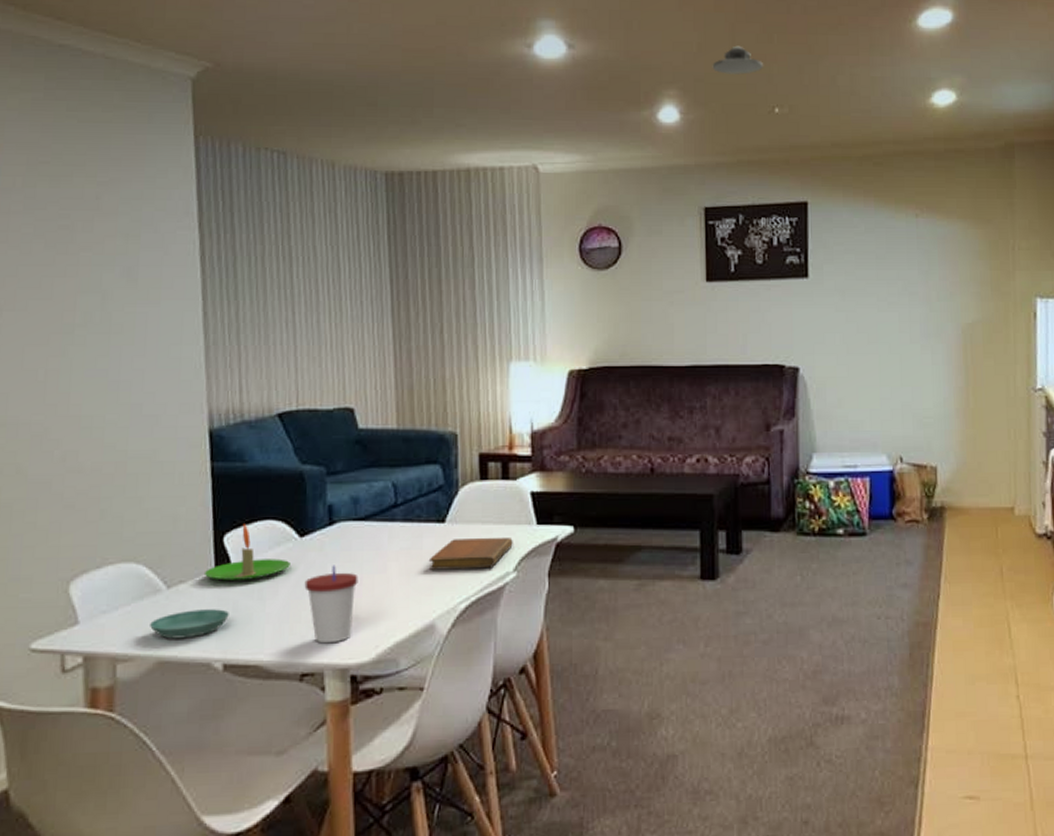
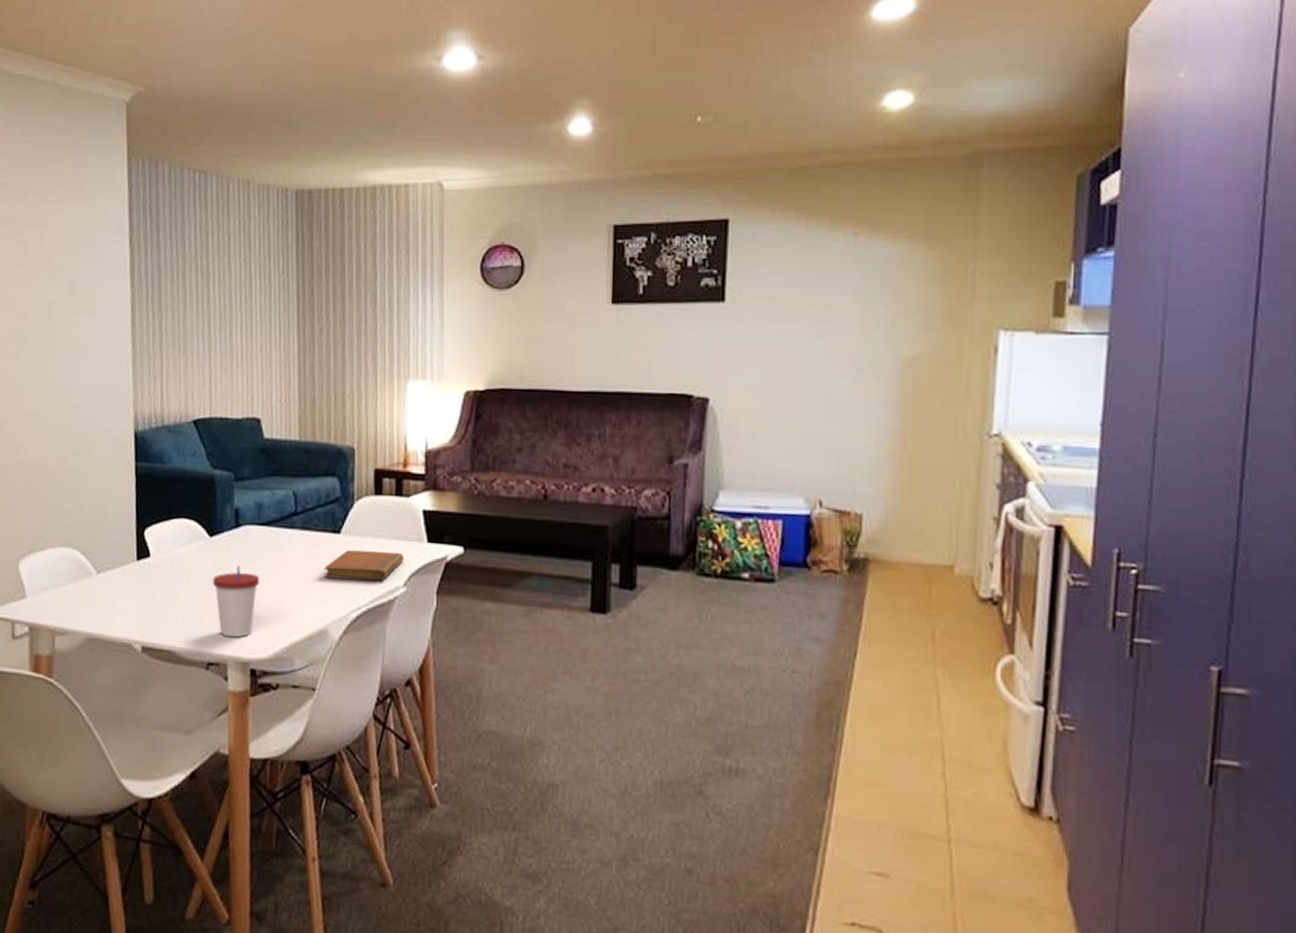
saucer: present [150,609,229,639] -> none [82,594,148,620]
candle: present [203,524,290,582] -> none [127,520,201,573]
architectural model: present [712,45,763,75] -> none [629,49,686,81]

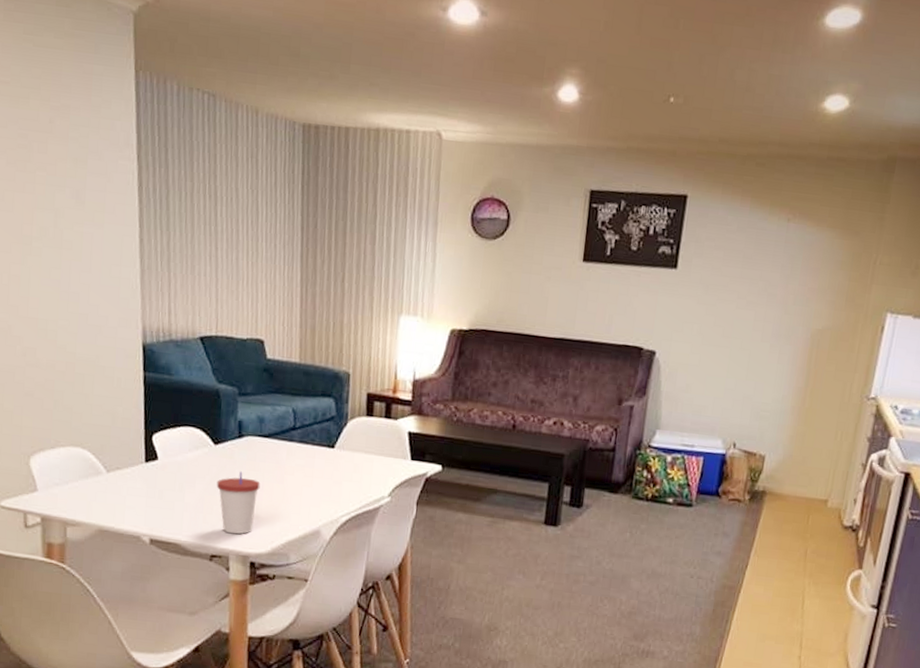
notebook: present [323,550,404,581] -> none [318,463,390,491]

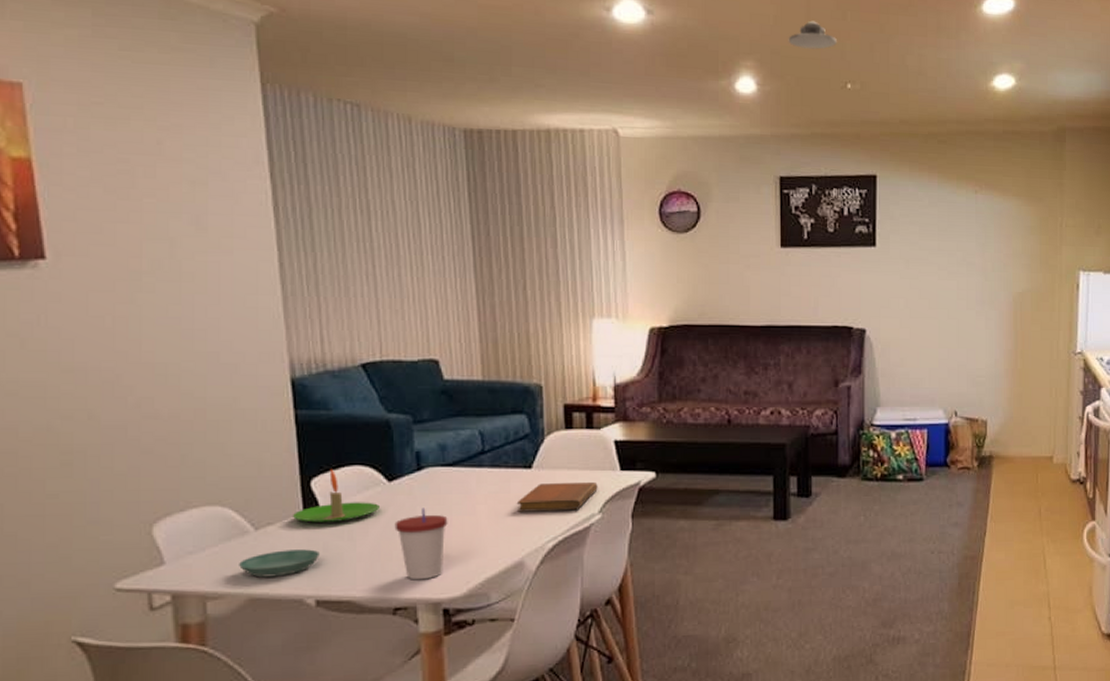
saucer: none [93,492,156,515] -> present [239,549,320,578]
candle: none [136,427,206,475] -> present [292,469,379,524]
notebook: none [318,463,390,491] -> present [516,481,598,512]
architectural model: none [616,28,666,59] -> present [788,20,837,50]

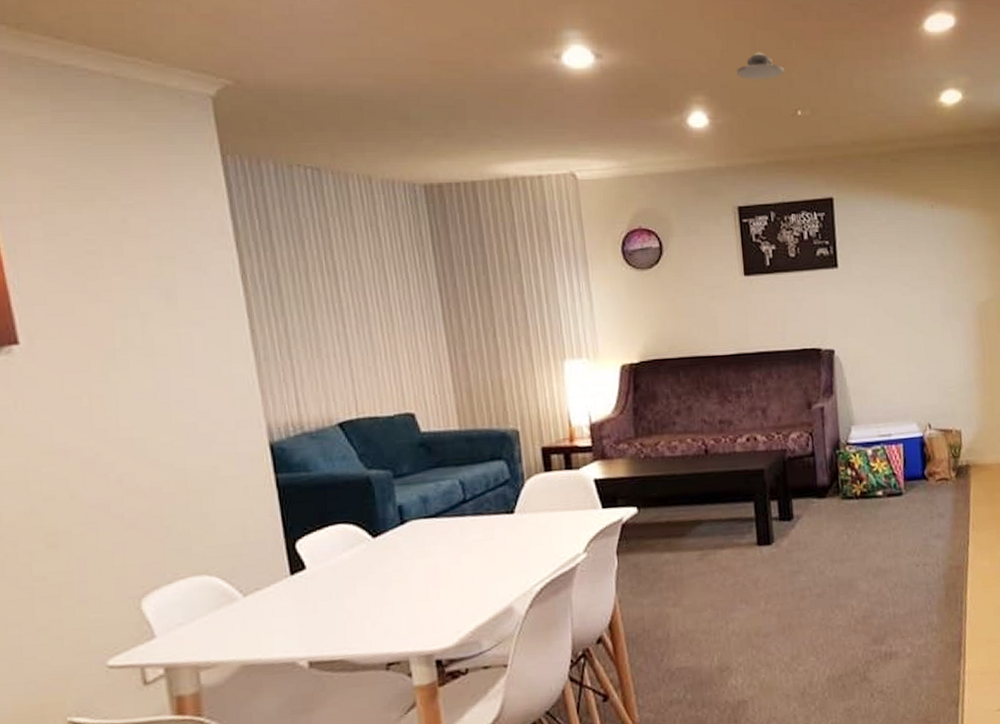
saucer: present [239,549,320,578] -> none [230,611,309,644]
candle: present [292,469,379,524] -> none [279,530,366,585]
cup: present [394,507,448,580] -> none [382,561,435,634]
notebook: present [516,481,598,512] -> none [501,522,581,558]

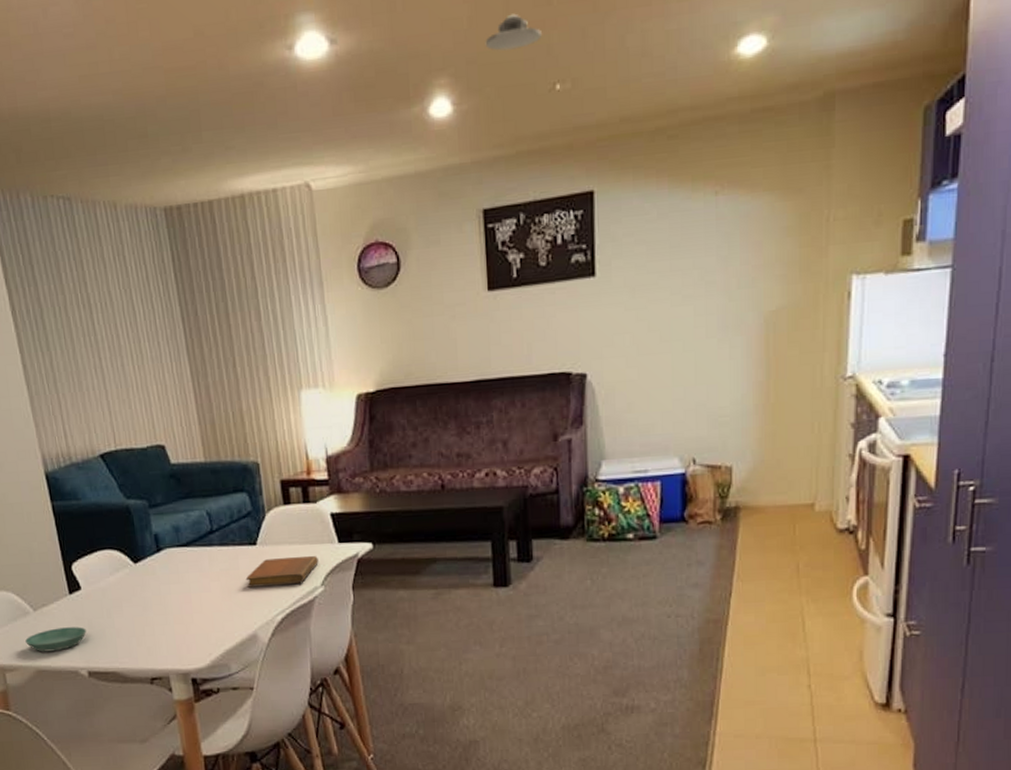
saucer: none [230,611,309,644] -> present [25,627,86,652]
notebook: none [501,522,581,558] -> present [245,555,319,588]

